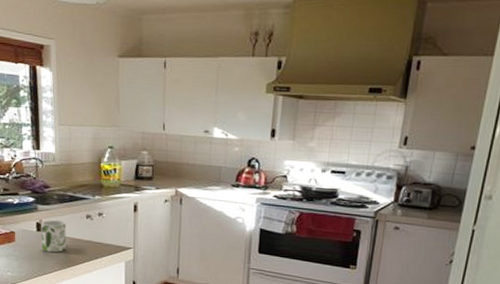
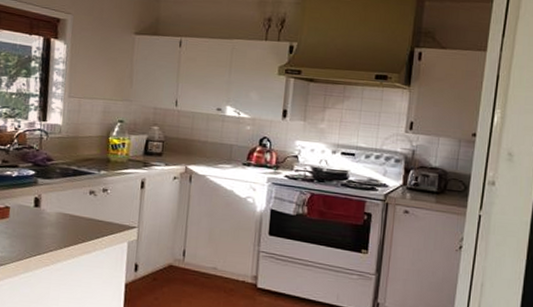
mug: present [41,220,66,253] -> none [37,195,68,231]

